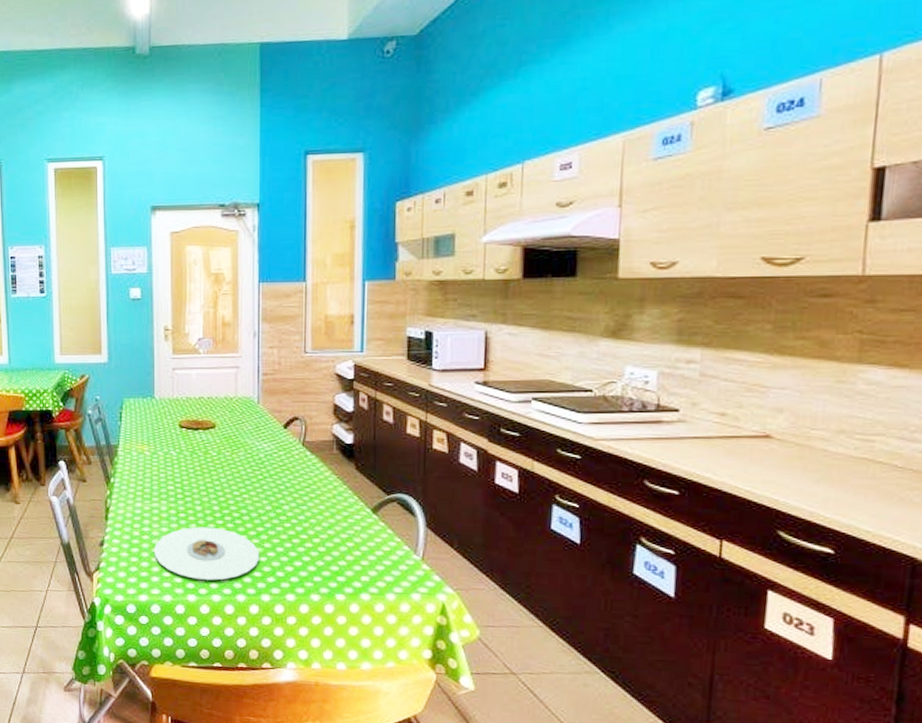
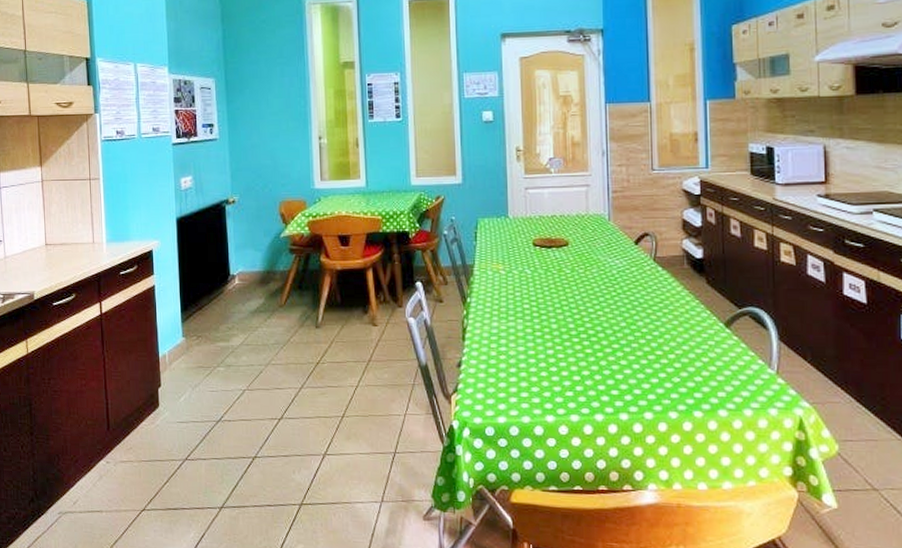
plate: present [153,526,259,580] -> none [510,345,616,400]

